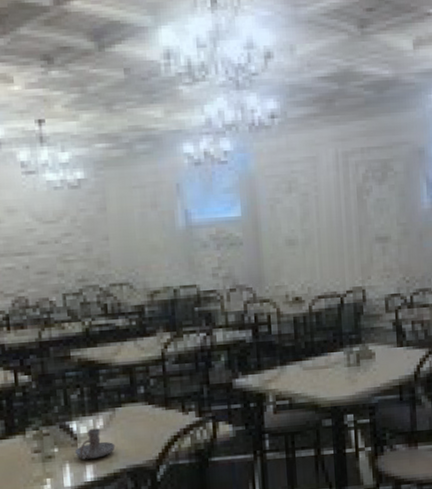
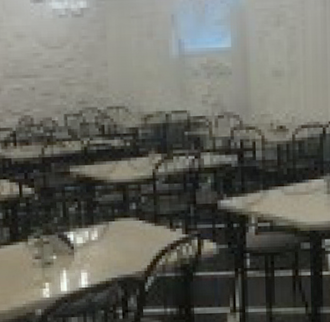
candle holder: present [74,428,116,459] -> none [71,239,108,267]

